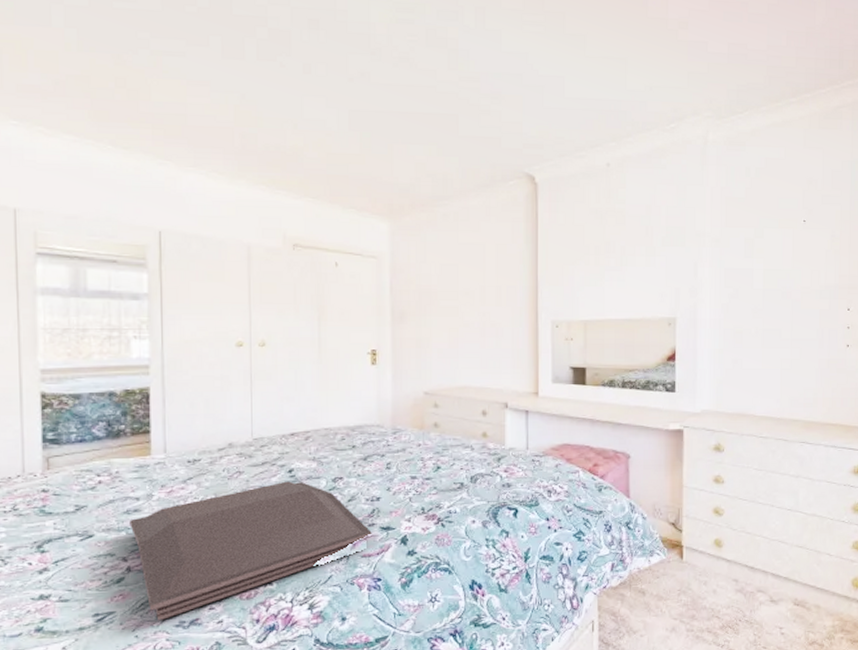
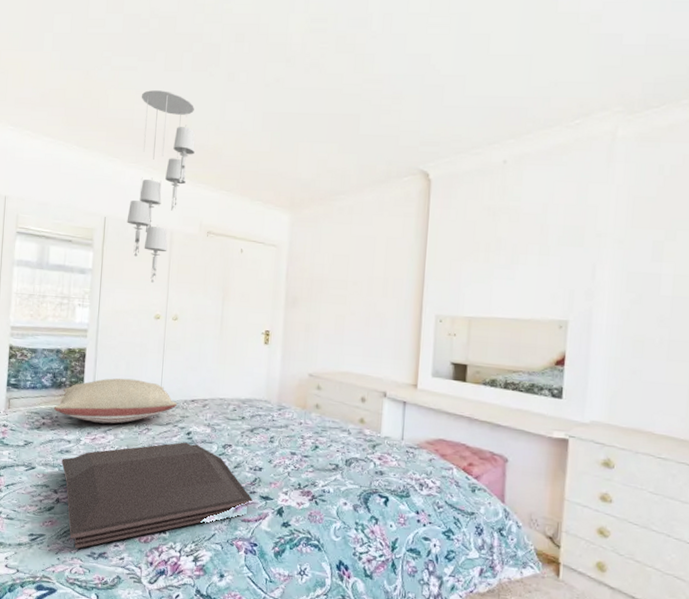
pillow: none [112,417,274,473] -> present [54,378,178,424]
ceiling light fixture: none [189,81,269,306] -> present [126,90,195,283]

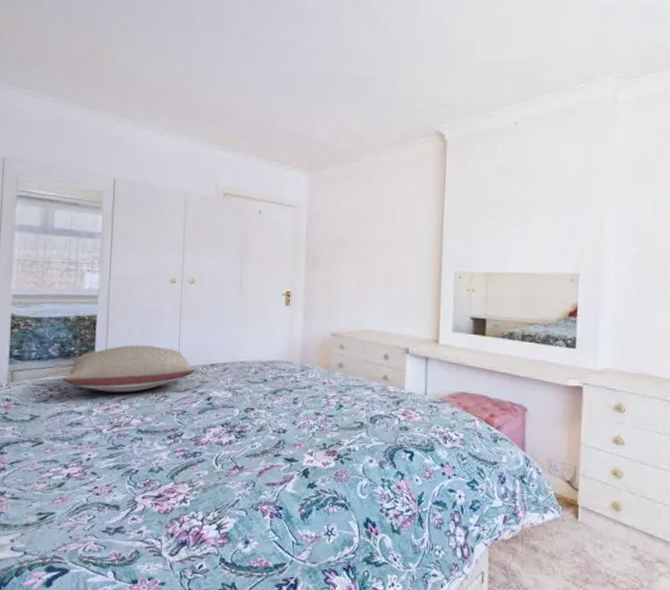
serving tray: present [62,442,253,549] -> none [72,408,277,525]
ceiling light fixture: present [126,90,195,283] -> none [138,50,209,246]

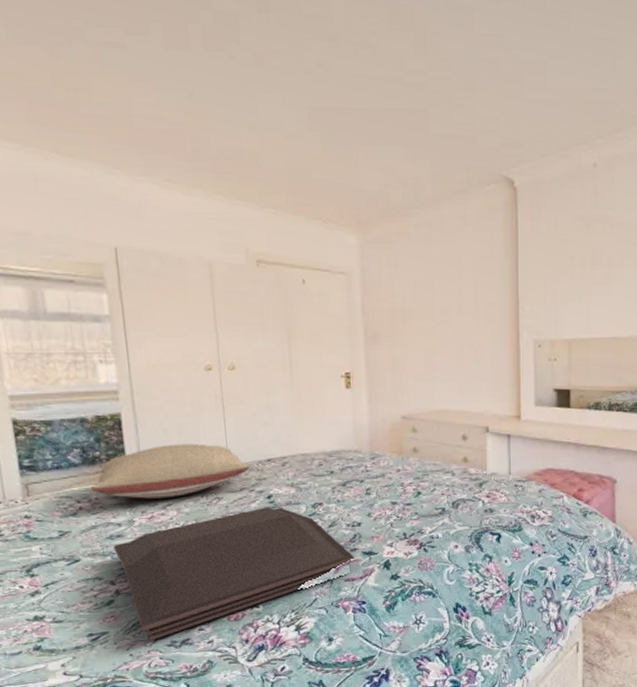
serving tray: none [72,408,277,525] -> present [113,507,355,640]

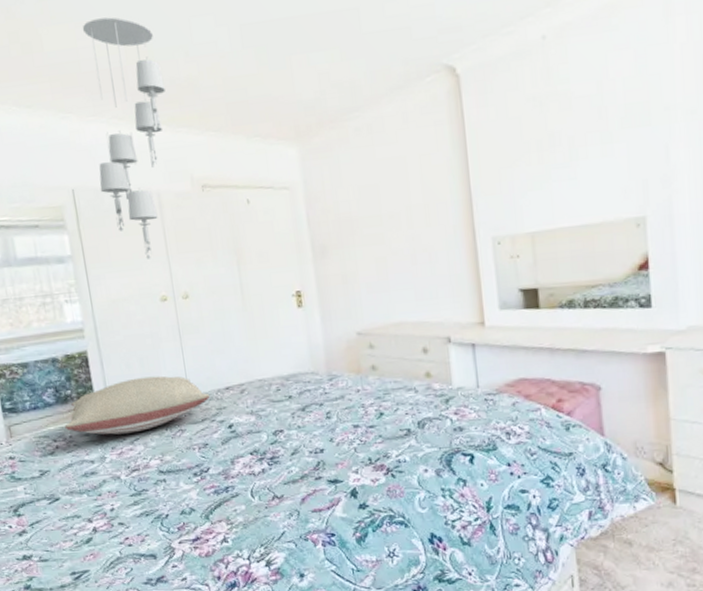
serving tray: present [113,507,355,640] -> none [88,437,320,578]
ceiling light fixture: none [137,76,225,327] -> present [82,17,165,259]

